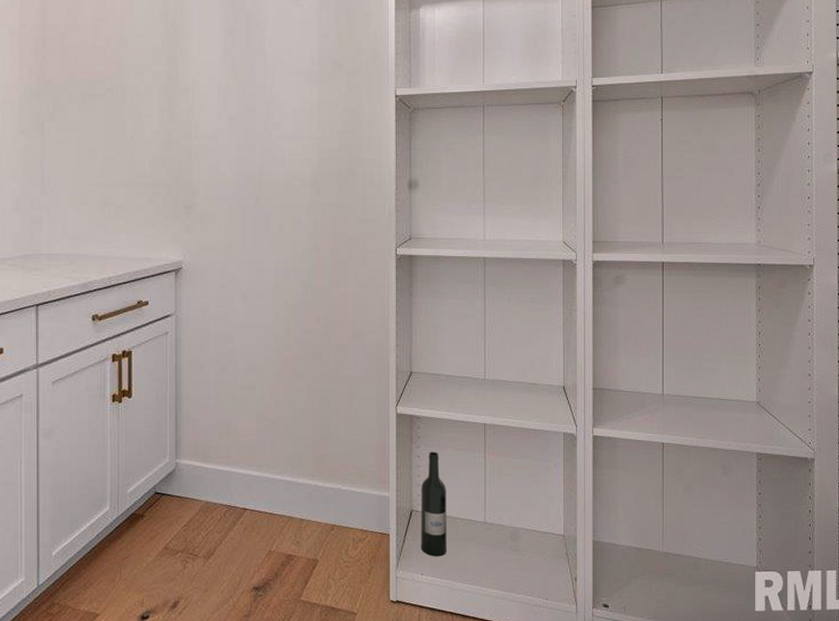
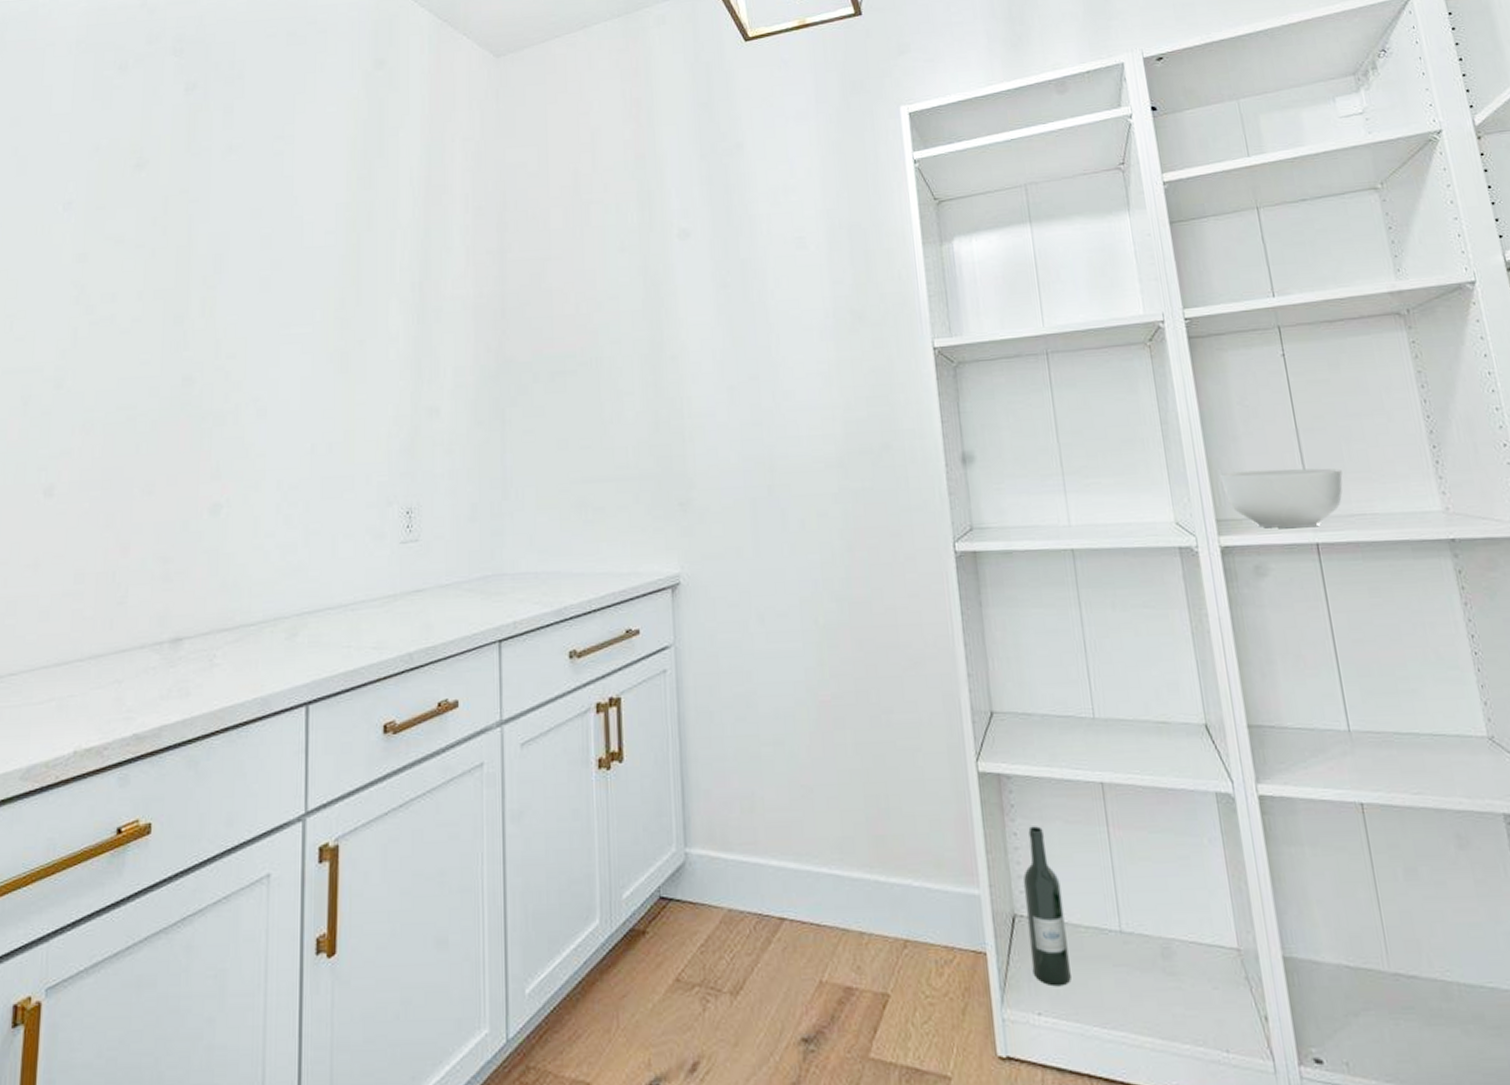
bowl: none [600,206,690,250] -> present [1218,468,1343,529]

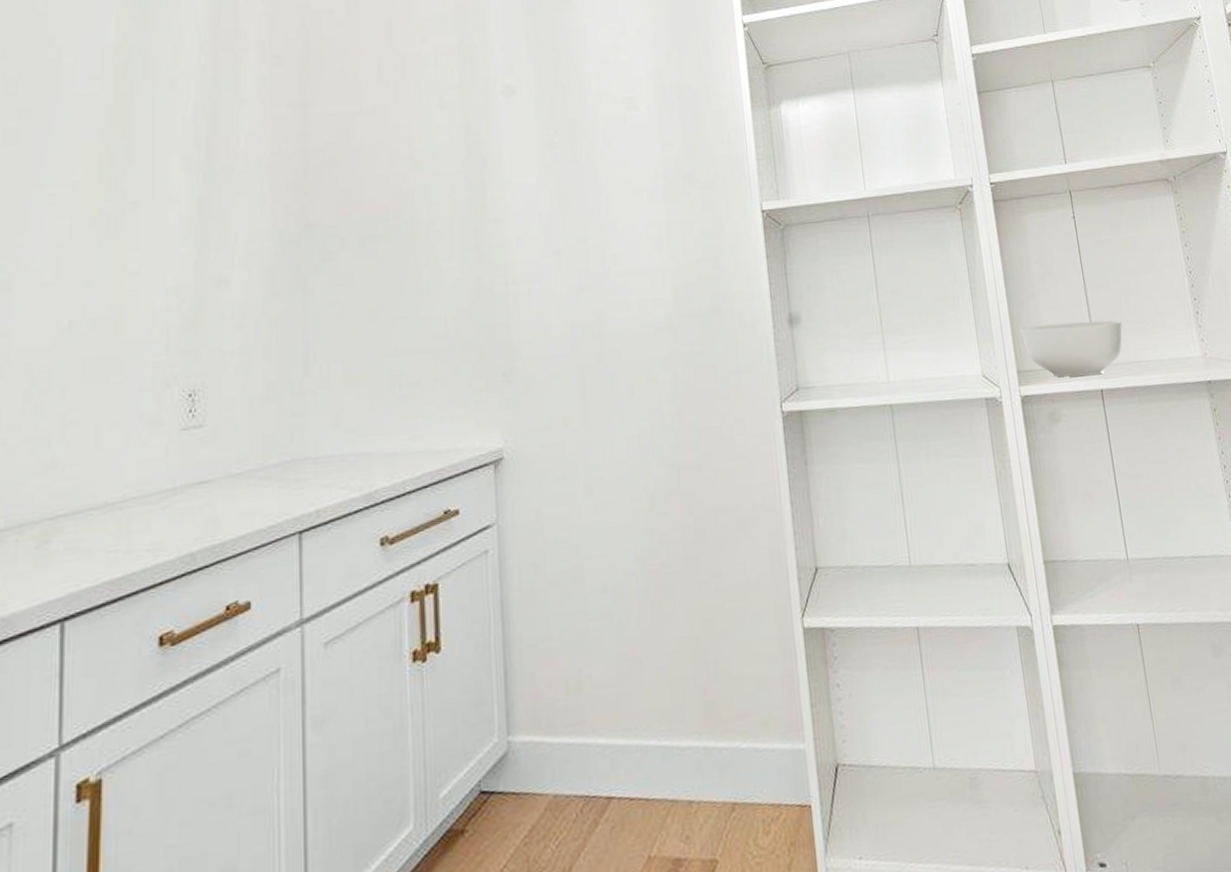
wine bottle: present [1022,826,1071,987] -> none [845,675,890,830]

